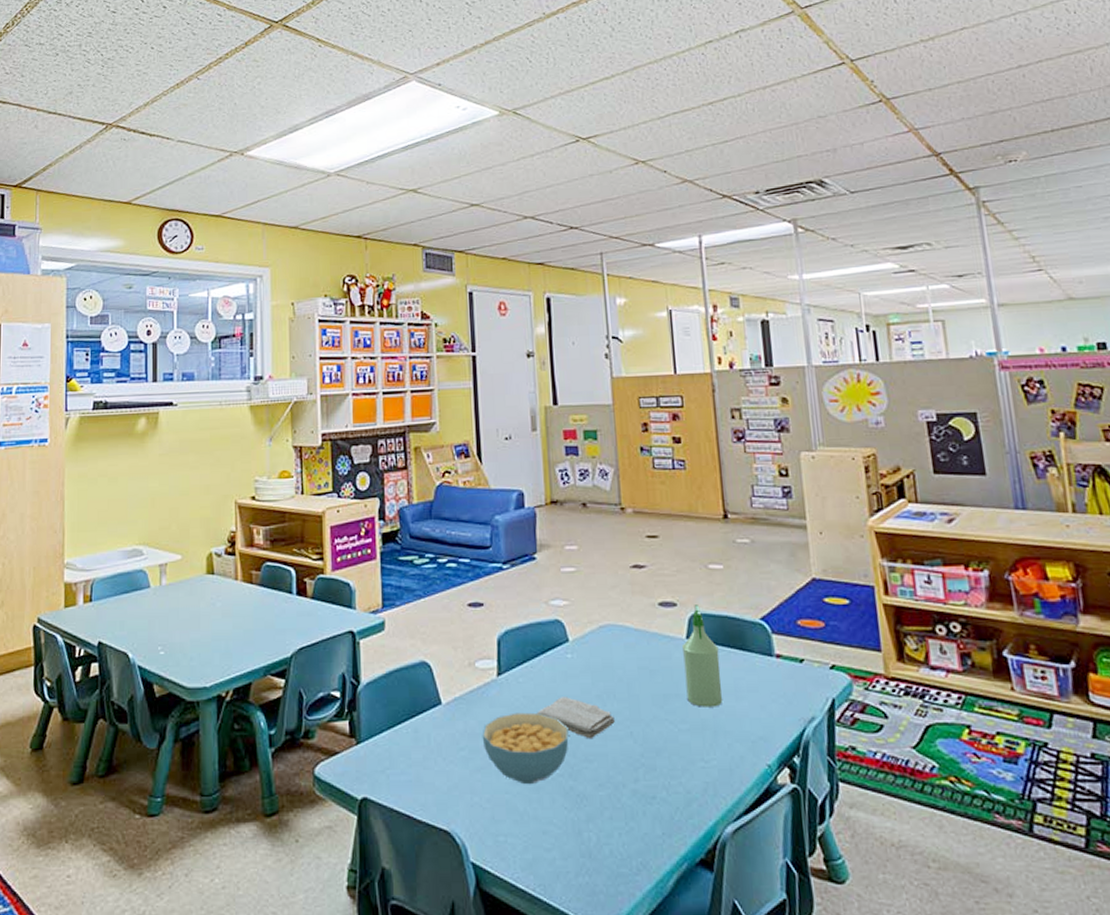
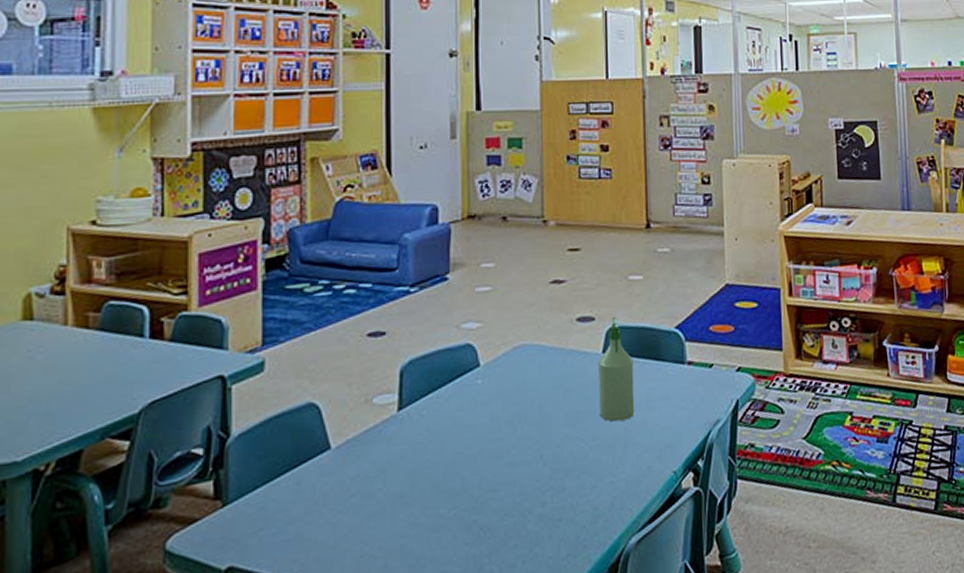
cereal bowl: present [482,712,569,785] -> none [377,446,475,526]
washcloth: present [537,697,615,740] -> none [440,425,525,468]

